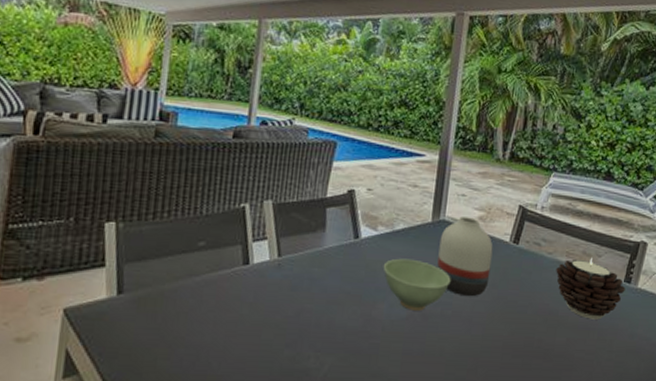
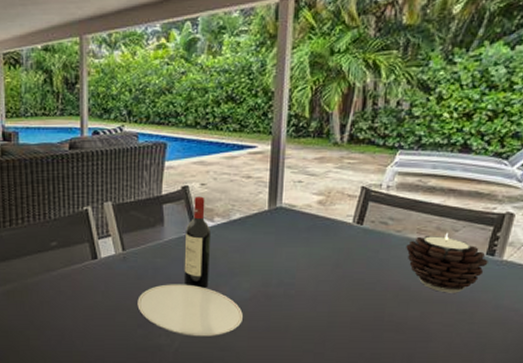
plate: none [287,297,399,360] -> present [137,284,243,337]
wine bottle: none [340,202,374,305] -> present [183,196,212,289]
bowl: present [383,258,451,311] -> none [222,245,292,292]
vase: present [437,216,493,297] -> none [277,202,335,277]

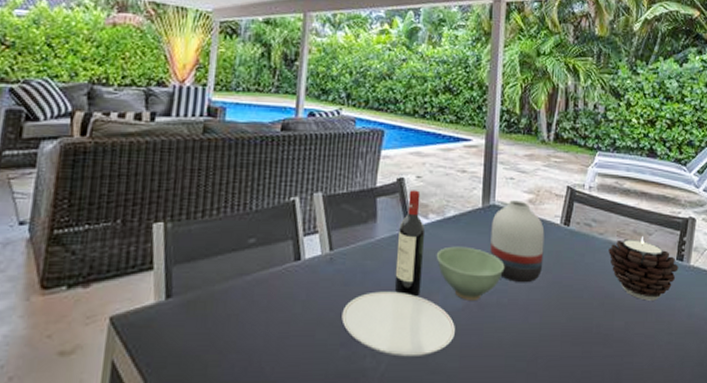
bowl: none [222,245,292,292] -> present [436,246,505,300]
vase: none [277,202,335,277] -> present [490,200,545,283]

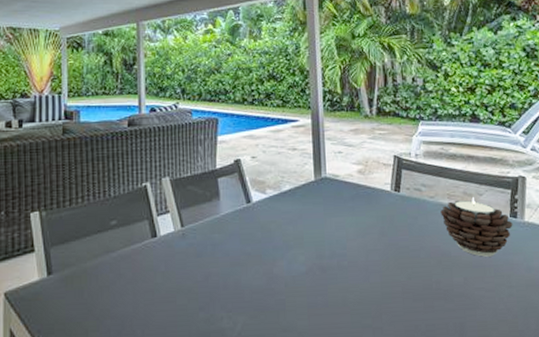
plate: present [342,291,455,357] -> none [198,260,301,317]
wine bottle: present [394,190,426,297] -> none [240,169,266,264]
bowl: present [436,246,505,300] -> none [276,216,342,265]
vase: present [490,200,545,283] -> none [325,172,378,247]

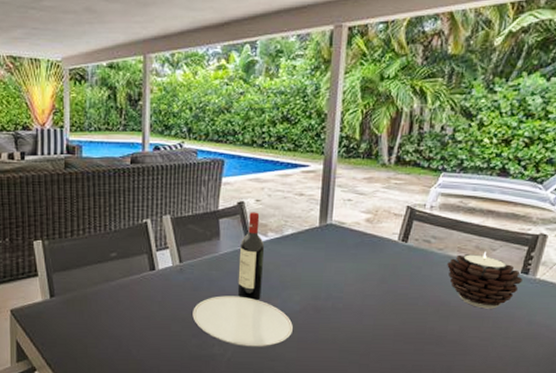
plate: none [198,260,301,317] -> present [192,296,293,347]
wine bottle: none [240,169,266,264] -> present [237,212,265,301]

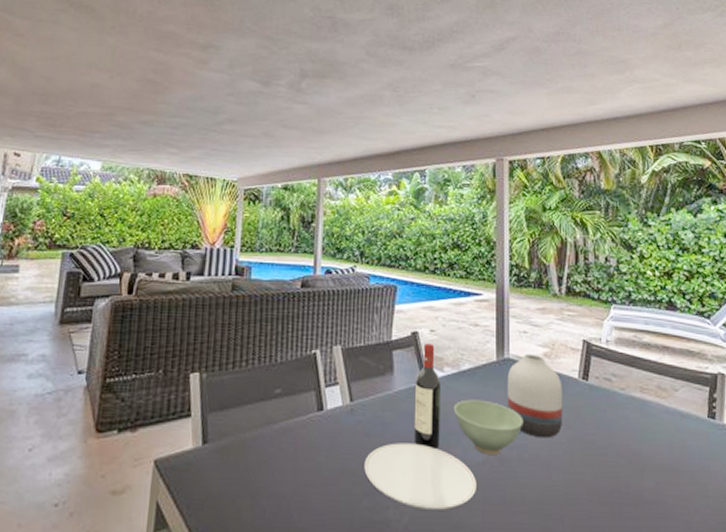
bowl: none [275,260,341,305] -> present [453,399,523,455]
vase: none [326,220,382,292] -> present [507,354,563,439]
candle: present [447,251,523,309] -> none [632,391,711,461]

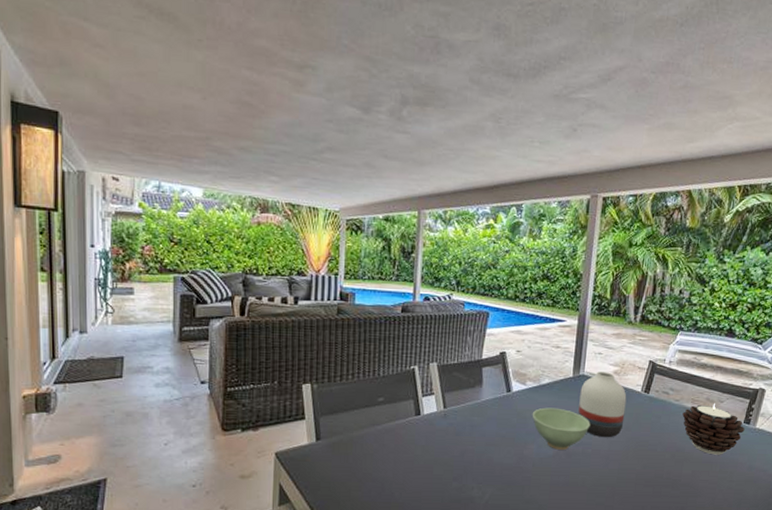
plate: present [364,443,476,510] -> none [454,440,547,490]
wine bottle: present [413,343,442,450] -> none [497,362,524,446]
candle: none [632,391,711,461] -> present [682,402,745,455]

